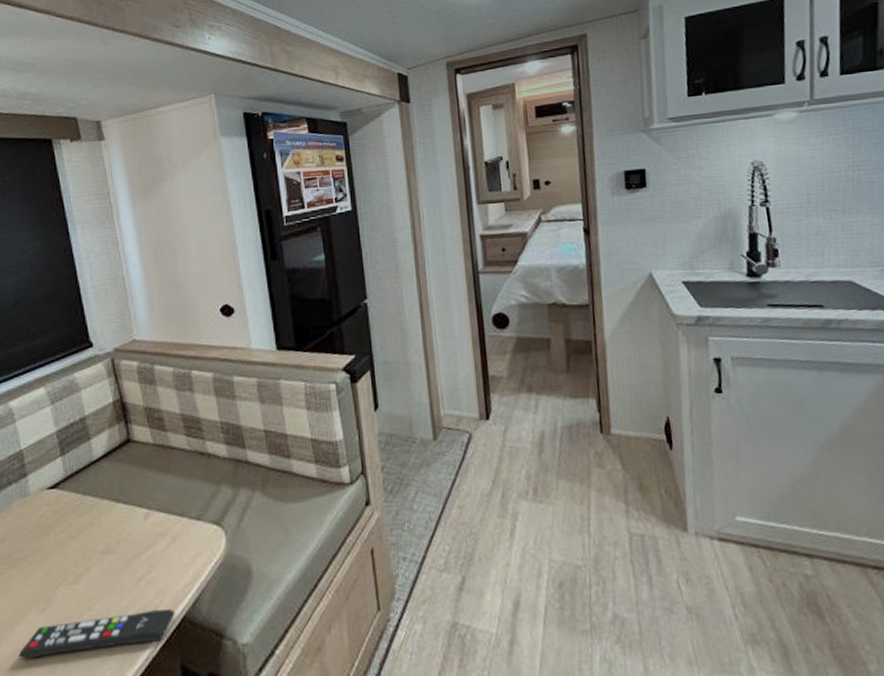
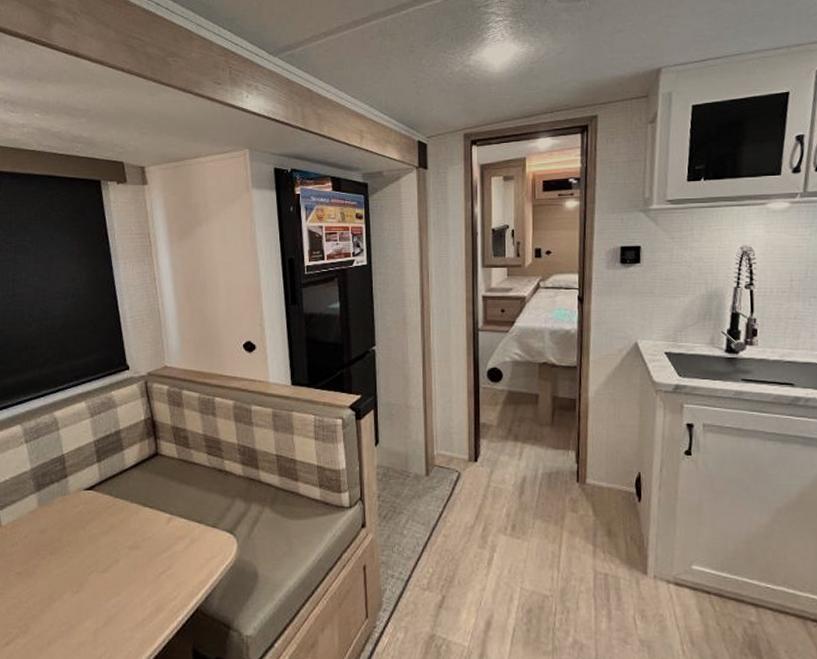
remote control: present [18,609,174,660] -> none [54,601,189,632]

